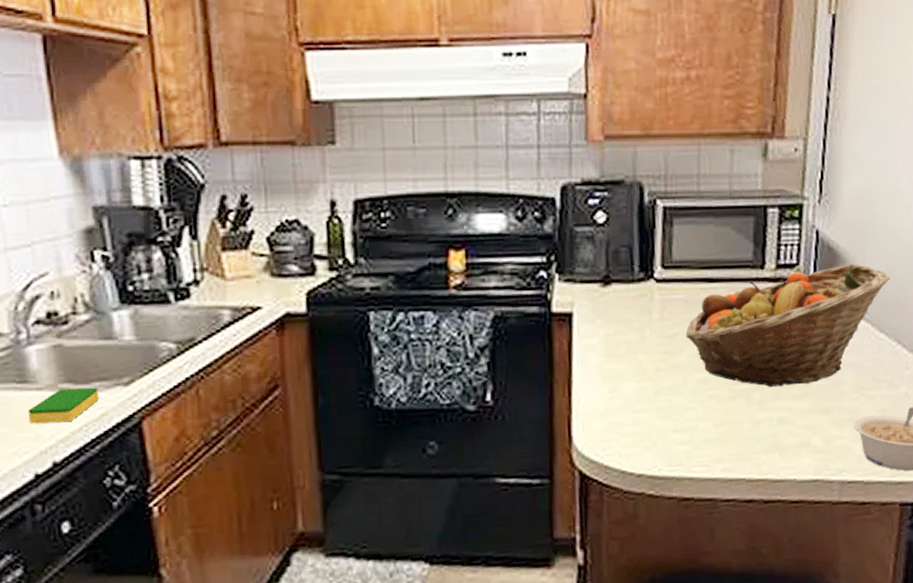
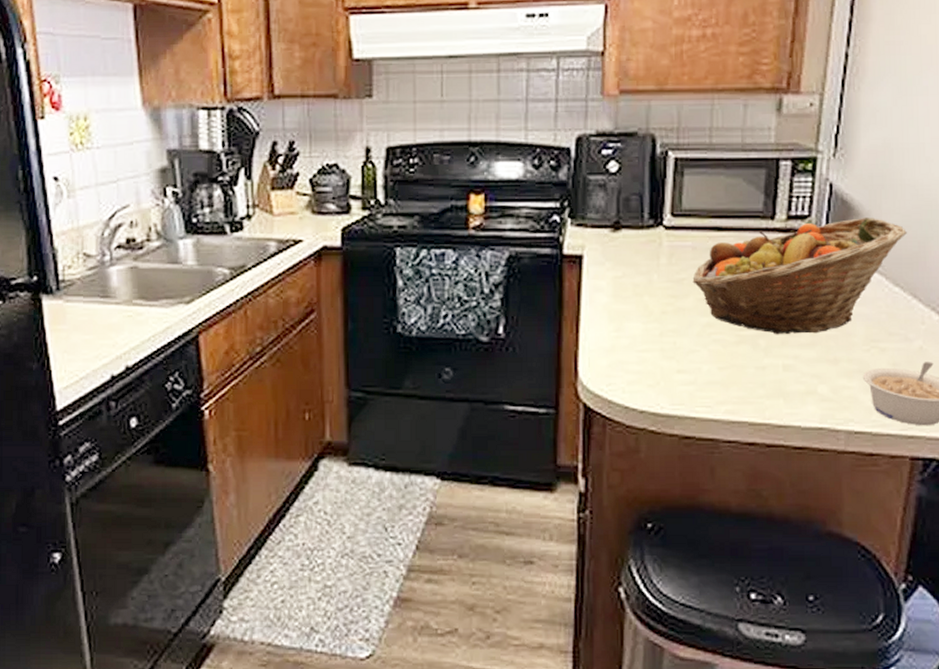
dish sponge: present [27,387,99,423] -> none [108,304,165,333]

